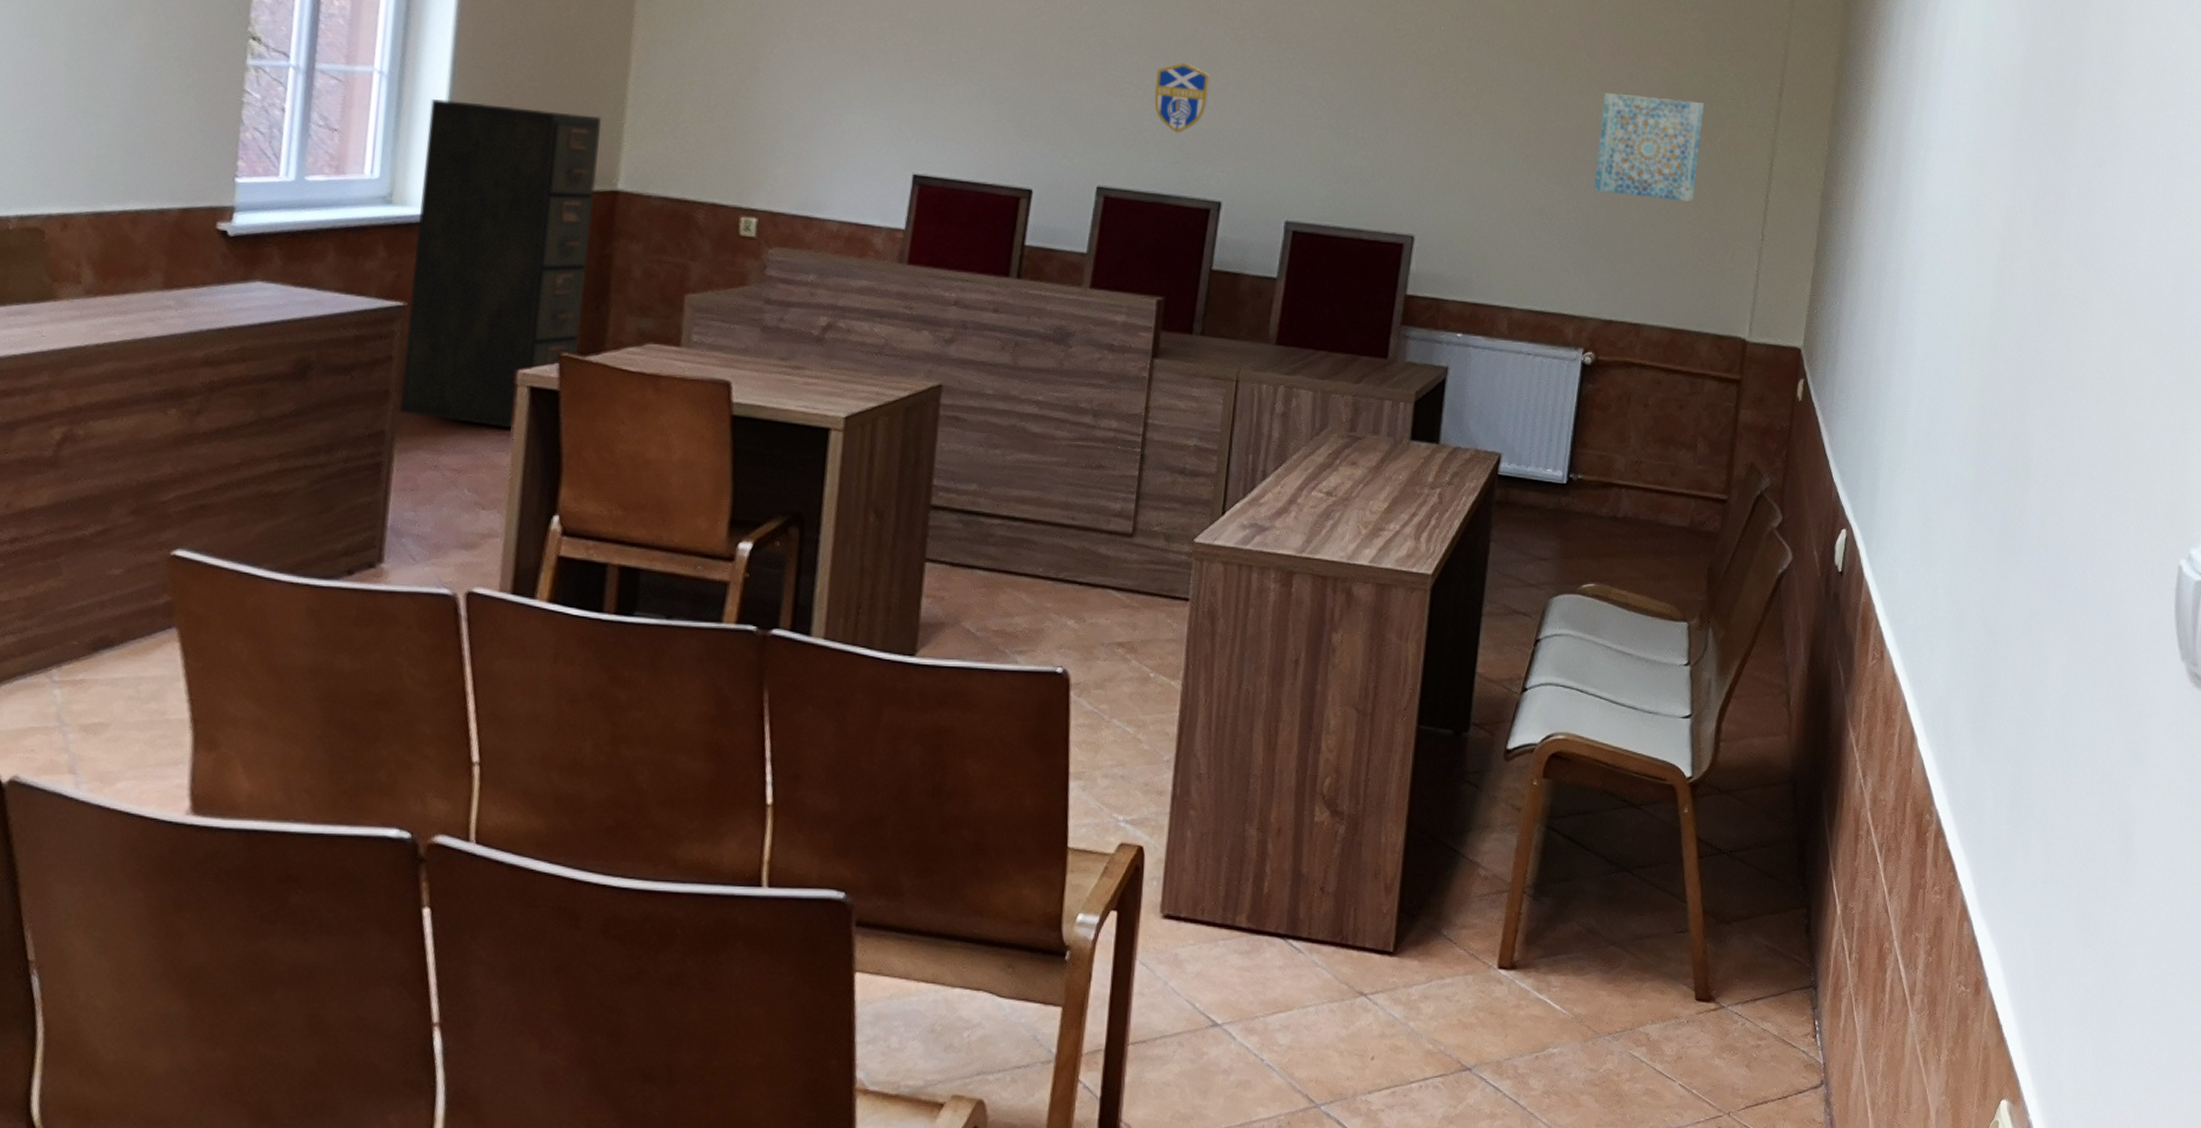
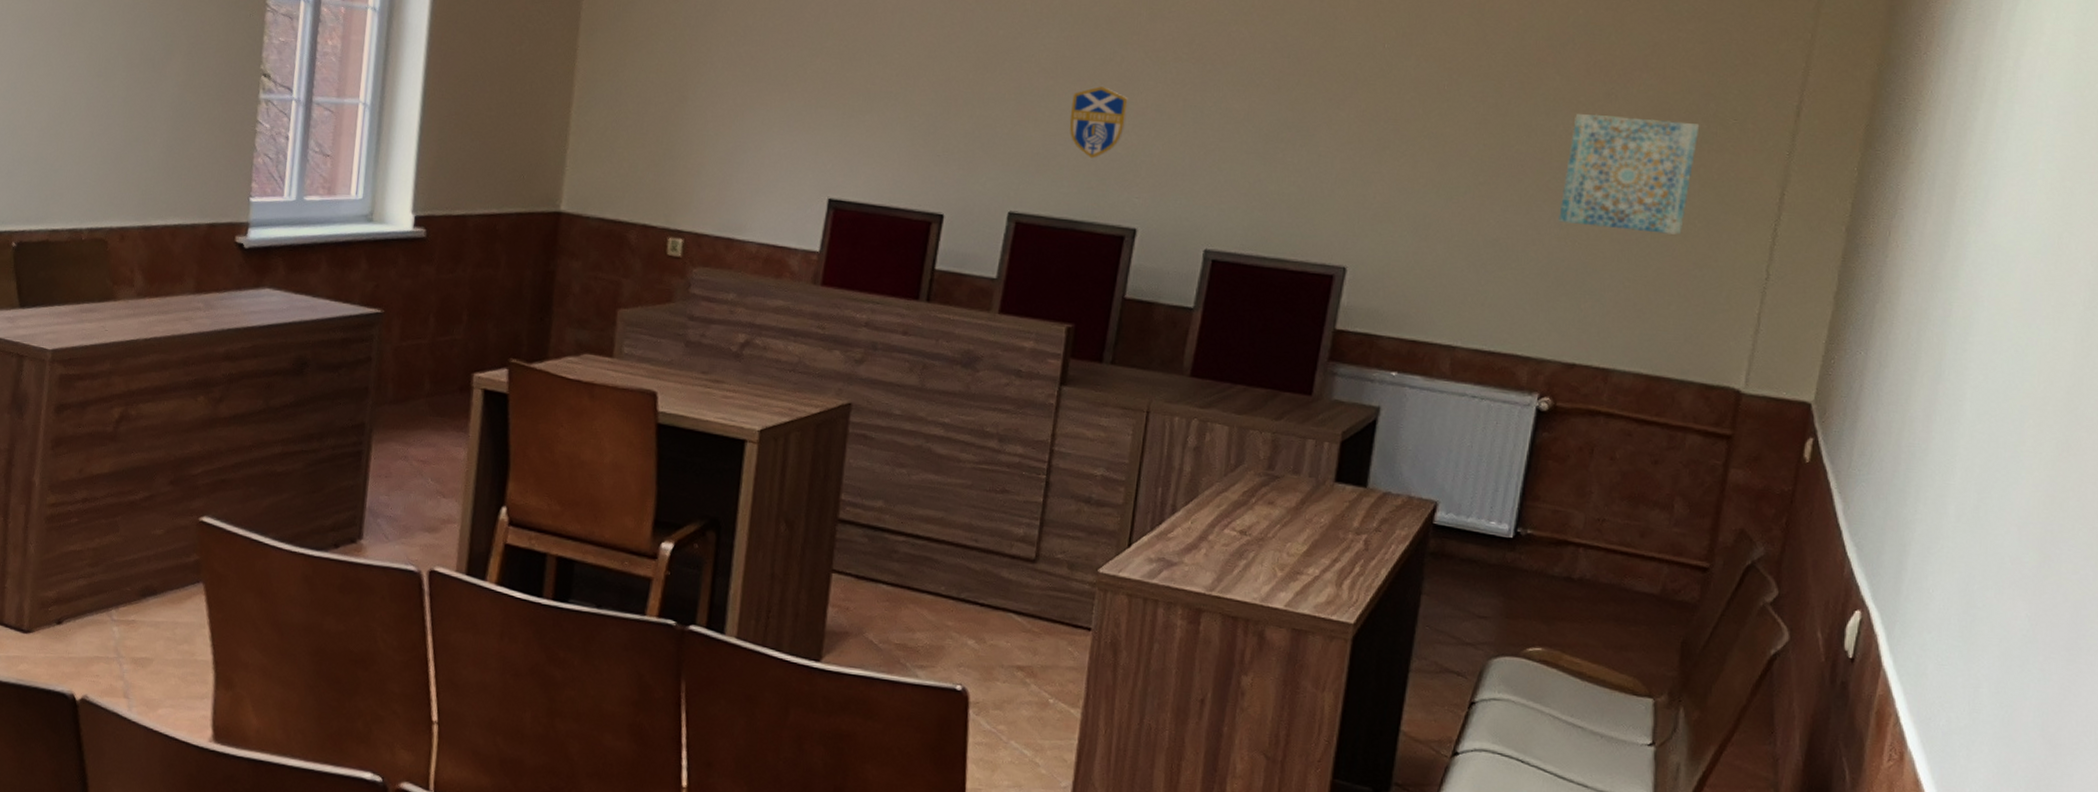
filing cabinet: present [399,99,602,429] -> none [376,128,548,427]

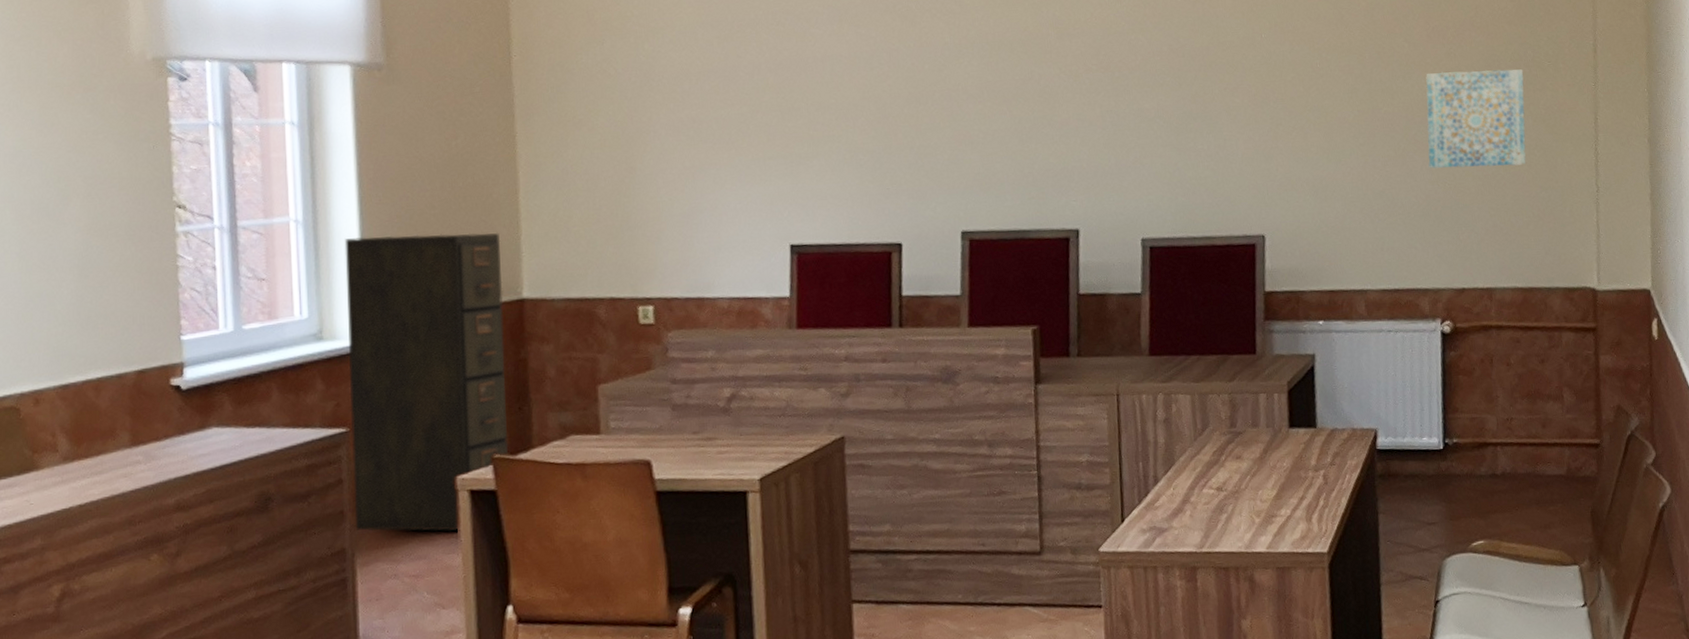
filing cabinet: none [376,128,548,427] -> present [344,232,509,532]
emblem: present [1069,86,1129,159] -> none [1001,104,1053,171]

